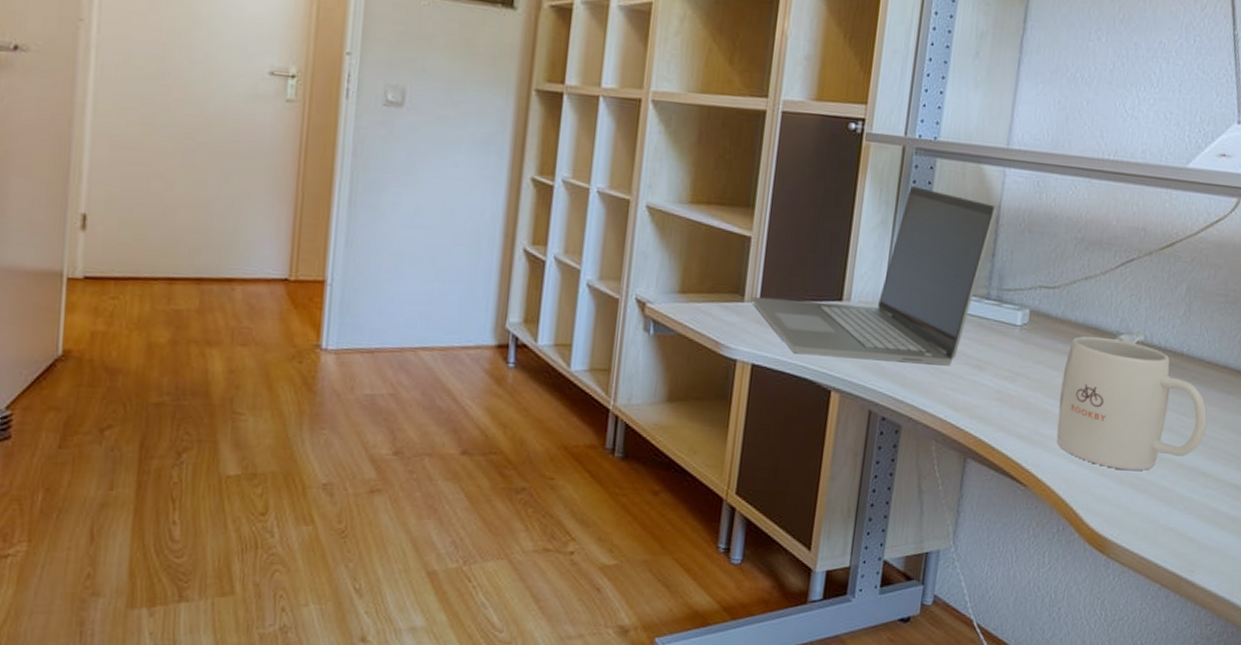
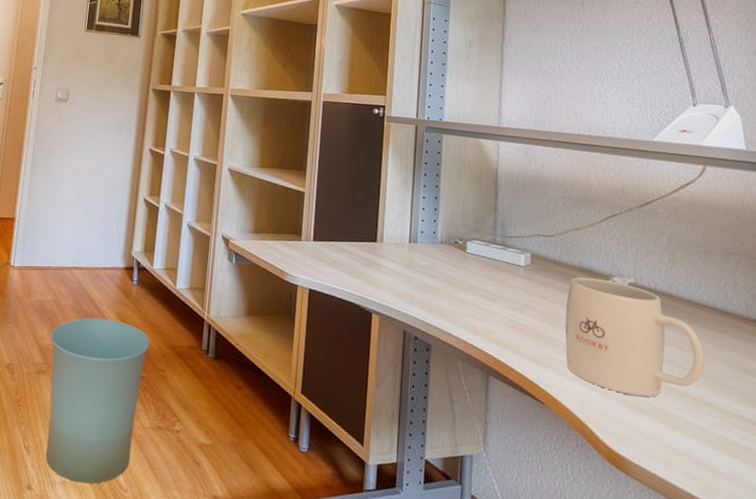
waste bin: none [386,415,533,627] -> present [46,318,150,484]
laptop: present [751,186,997,365] -> none [306,155,495,296]

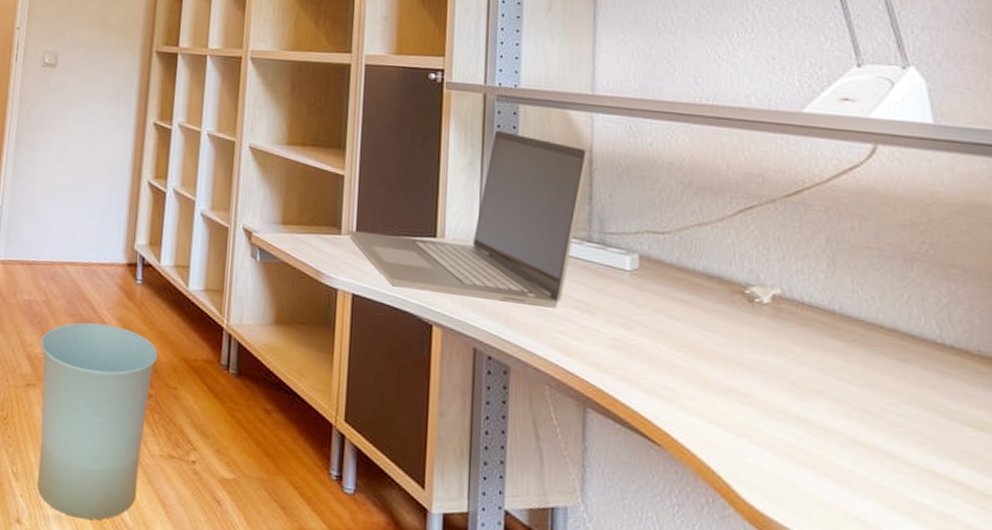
laptop: none [306,155,495,296] -> present [347,131,589,307]
mug: present [565,276,705,397] -> none [687,285,882,443]

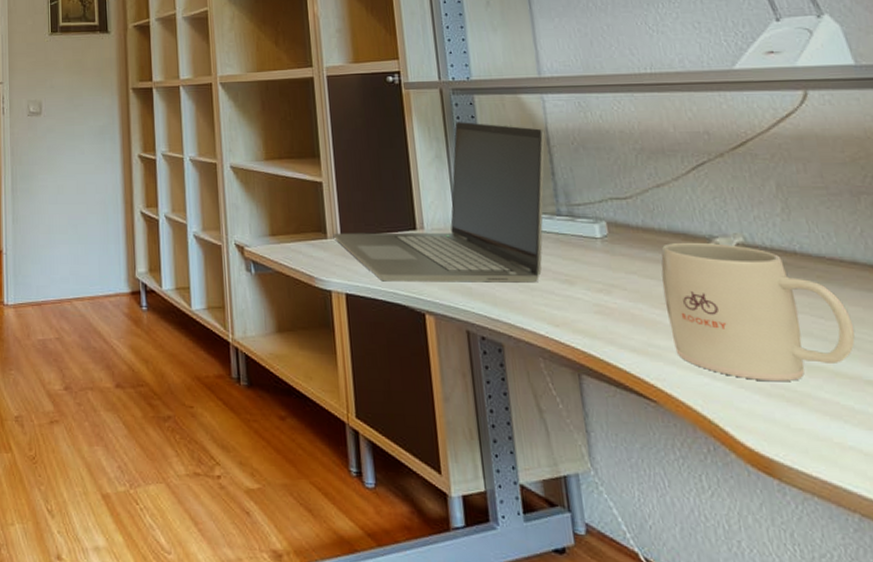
waste bin: present [37,322,158,520] -> none [59,353,171,548]
mug: none [687,285,882,443] -> present [661,242,855,382]

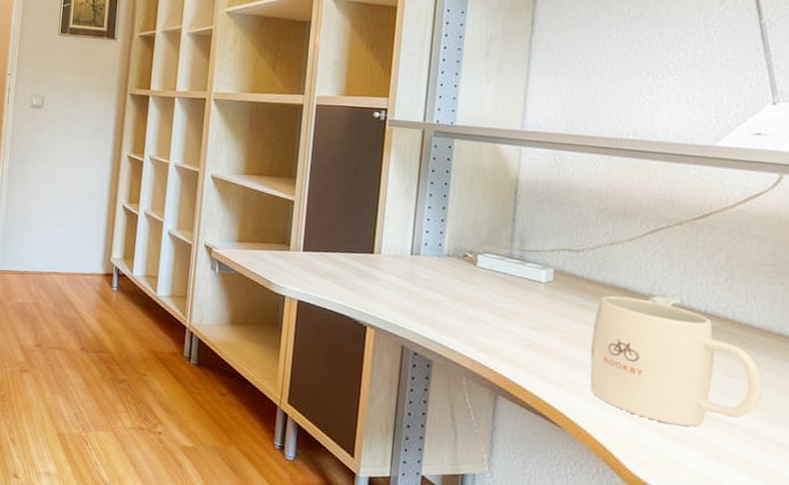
laptop: present [333,122,546,282] -> none [295,162,515,313]

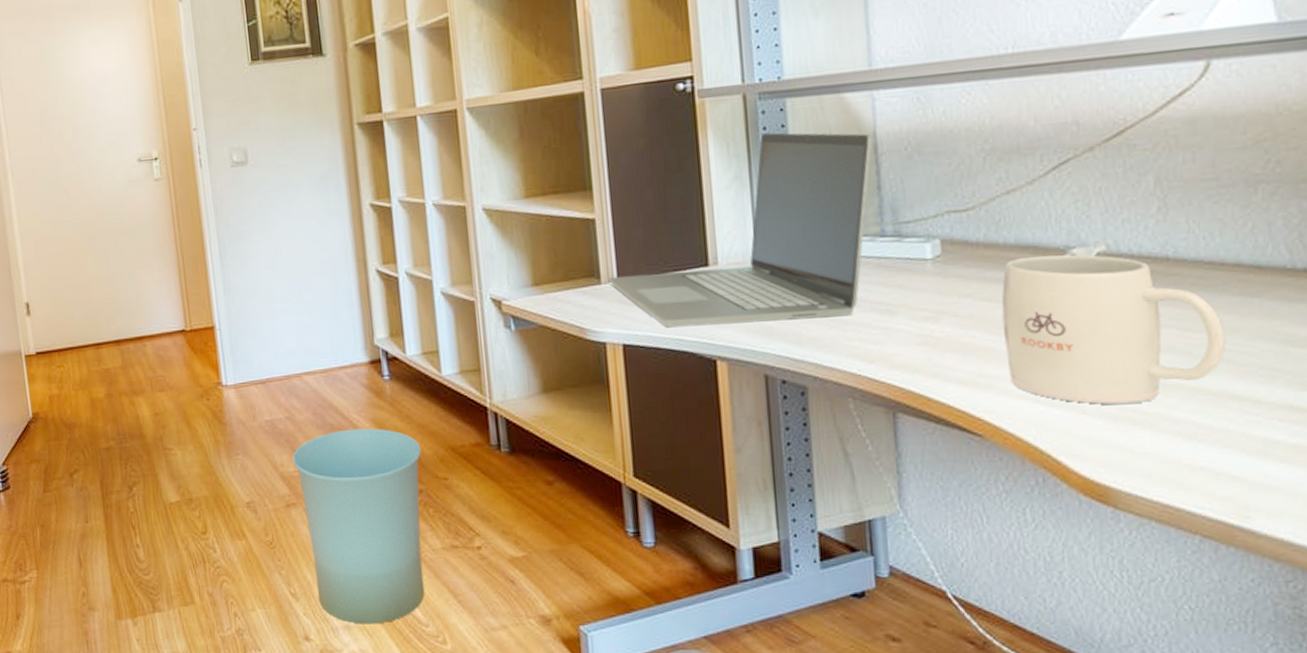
waste bin: none [30,321,130,476] -> present [292,428,425,624]
laptop: none [295,162,515,313] -> present [608,132,873,328]

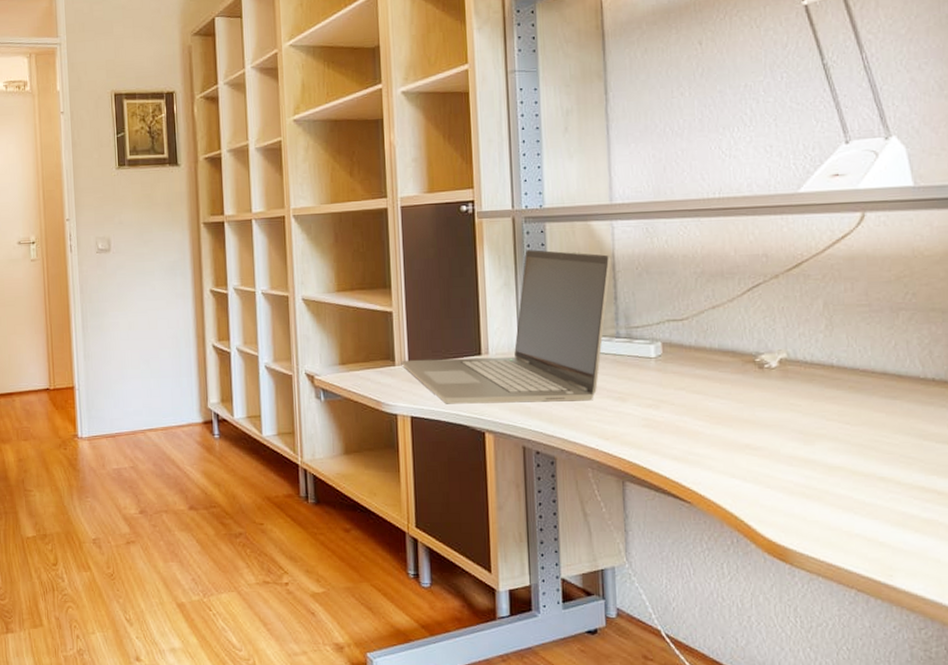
waste bin: present [292,428,425,624] -> none [134,479,242,648]
mug: present [1001,254,1227,405] -> none [707,358,876,482]

